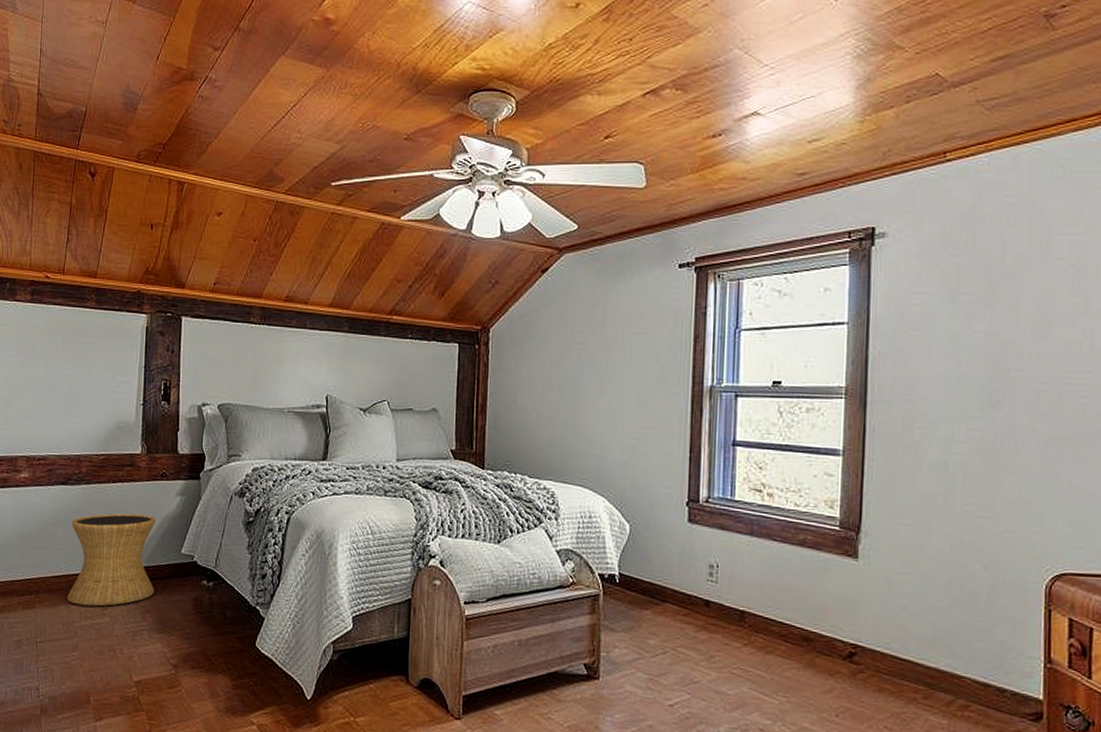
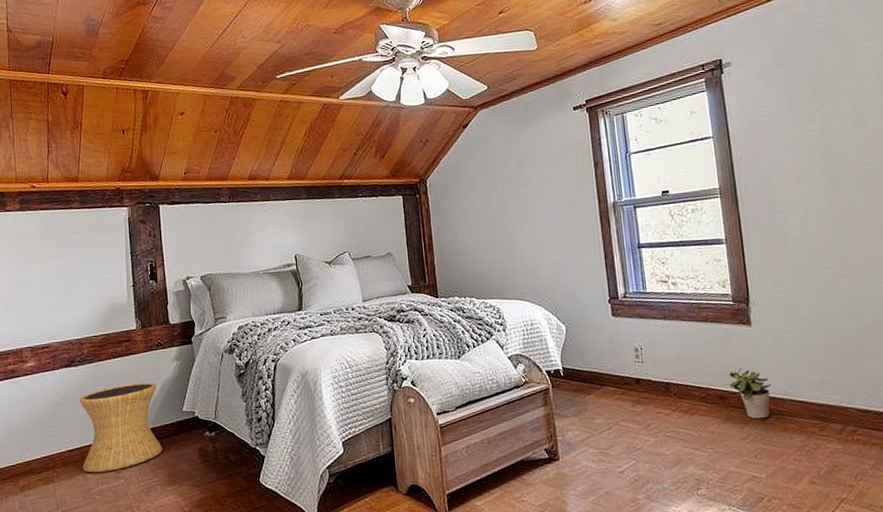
potted plant: none [819,607,871,673] -> present [729,367,771,419]

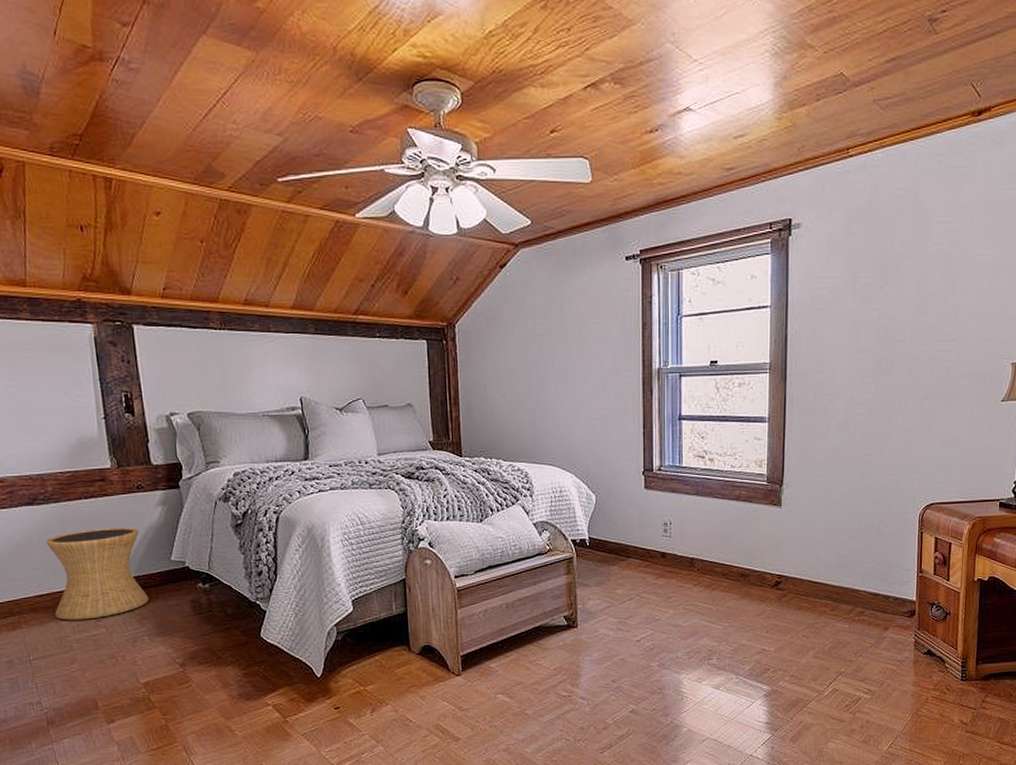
potted plant: present [729,367,771,419] -> none [752,547,792,597]

